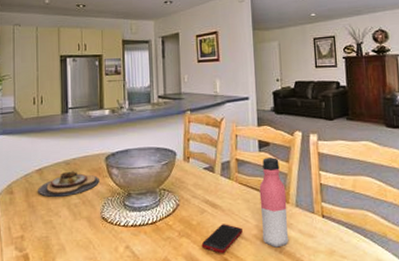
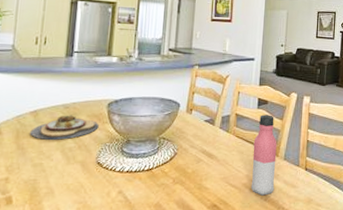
cell phone: present [201,224,243,254] -> none [193,173,234,201]

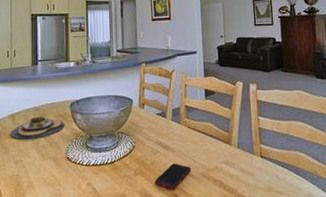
cell phone: none [193,173,234,201] -> present [154,163,191,190]
water bottle: present [250,114,277,196] -> none [205,104,232,184]

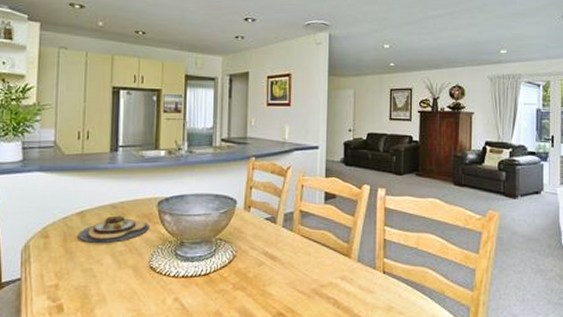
cell phone: present [154,163,191,190] -> none [256,277,301,308]

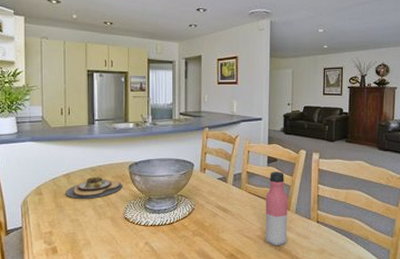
water bottle: none [321,210,349,303] -> present [265,172,288,246]

